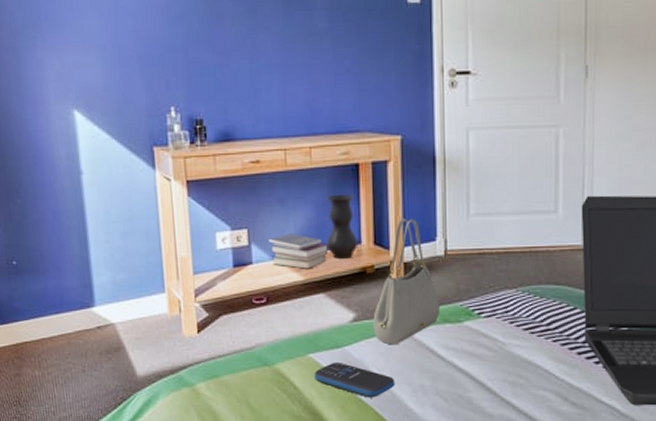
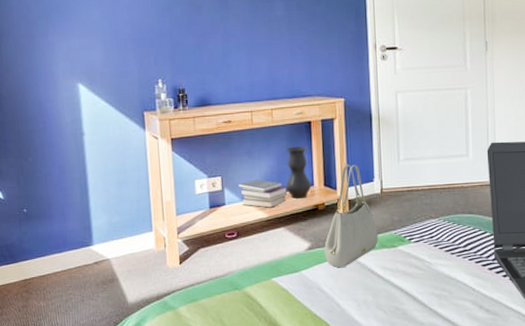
mobile phone: present [314,361,395,398] -> none [277,283,344,313]

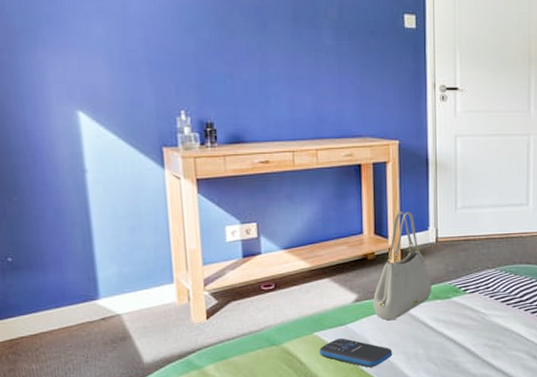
books: present [238,179,287,208] -> none [277,226,333,257]
mobile phone: none [277,283,344,313] -> present [319,338,393,368]
vase: present [285,146,312,199] -> none [331,190,361,248]

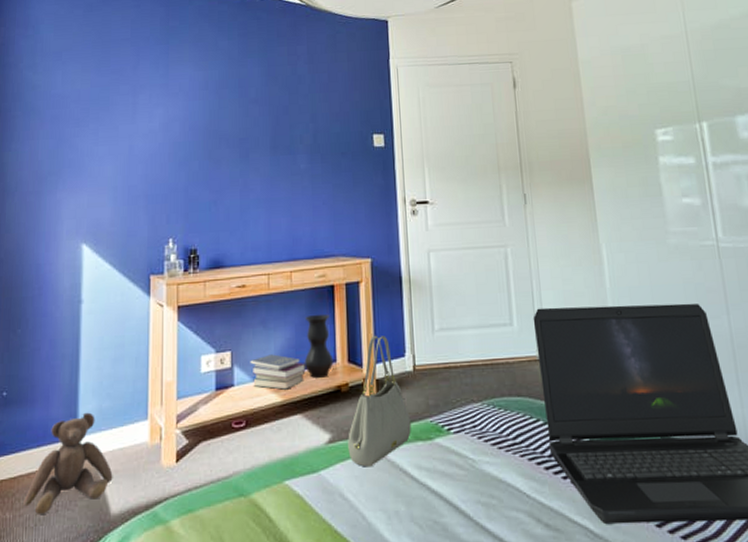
teddy bear: none [49,276,143,366] -> present [23,412,113,516]
books: none [277,226,333,257] -> present [250,354,306,390]
mobile phone: present [319,338,393,368] -> none [290,488,371,529]
vase: none [331,190,361,248] -> present [304,314,334,378]

